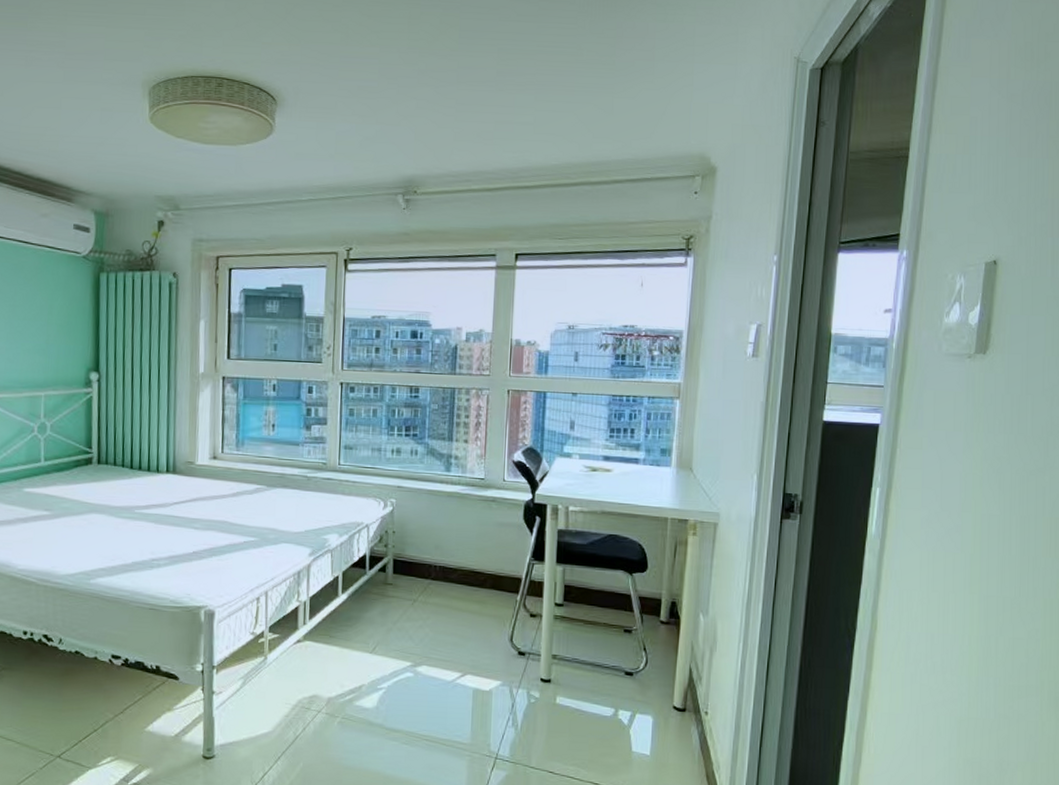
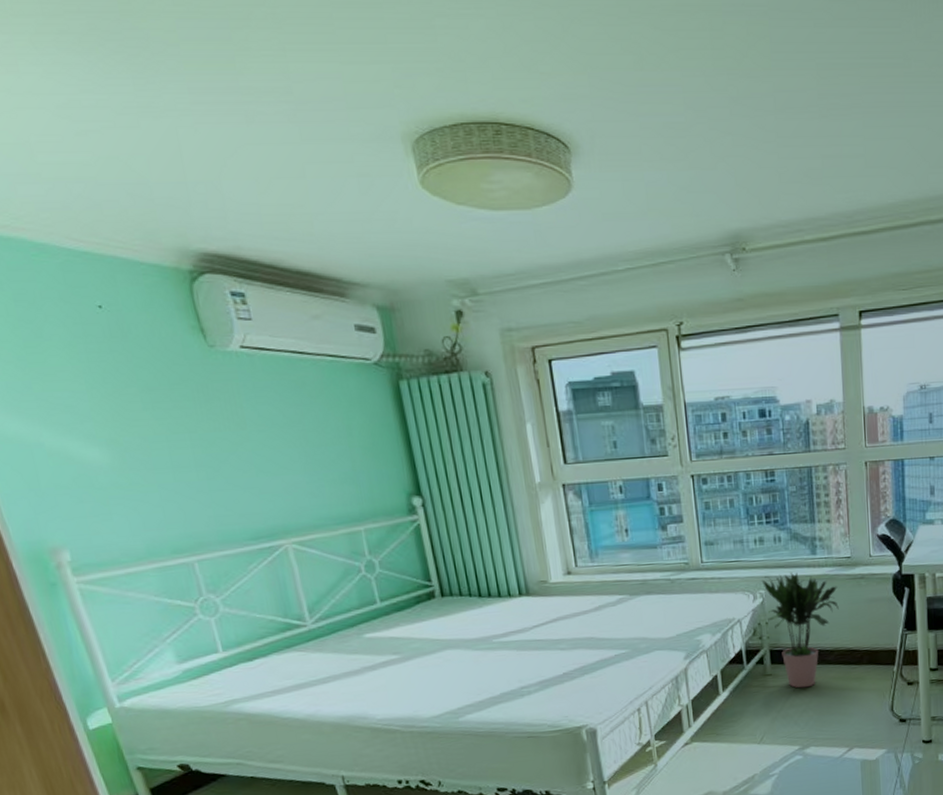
potted plant: none [393,485,468,603] -> present [761,572,839,688]

